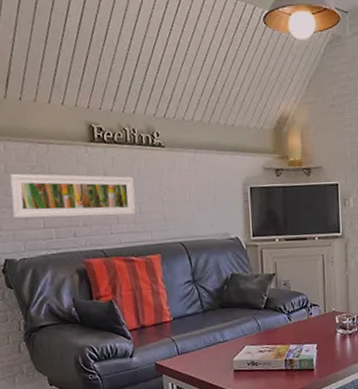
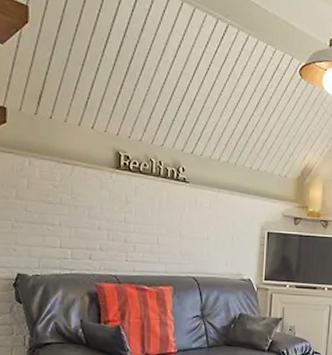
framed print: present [9,173,136,218] -> none [30,190,154,245]

